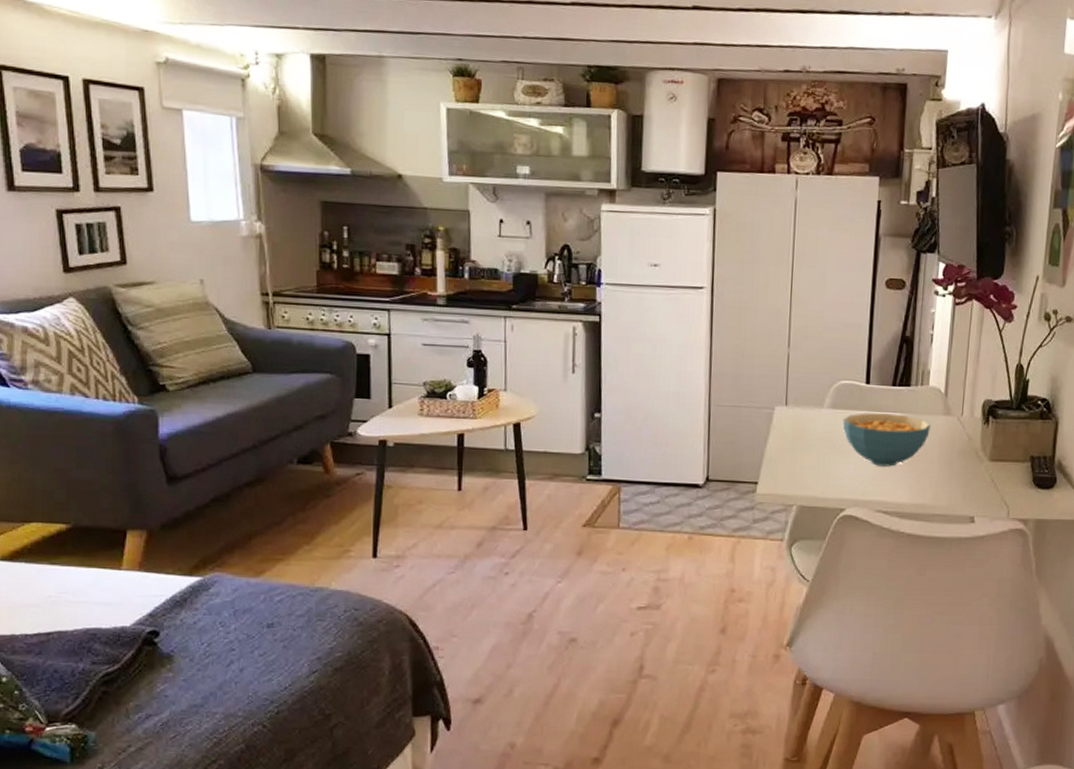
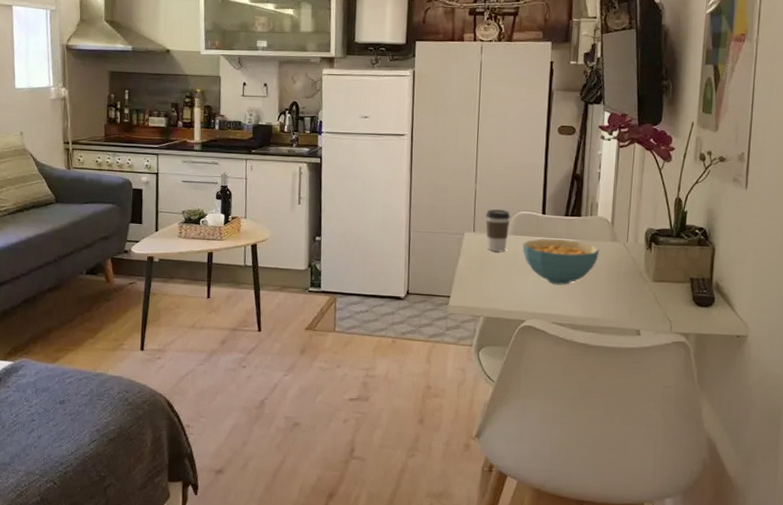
coffee cup: none [800,378,830,429] -> present [486,209,511,252]

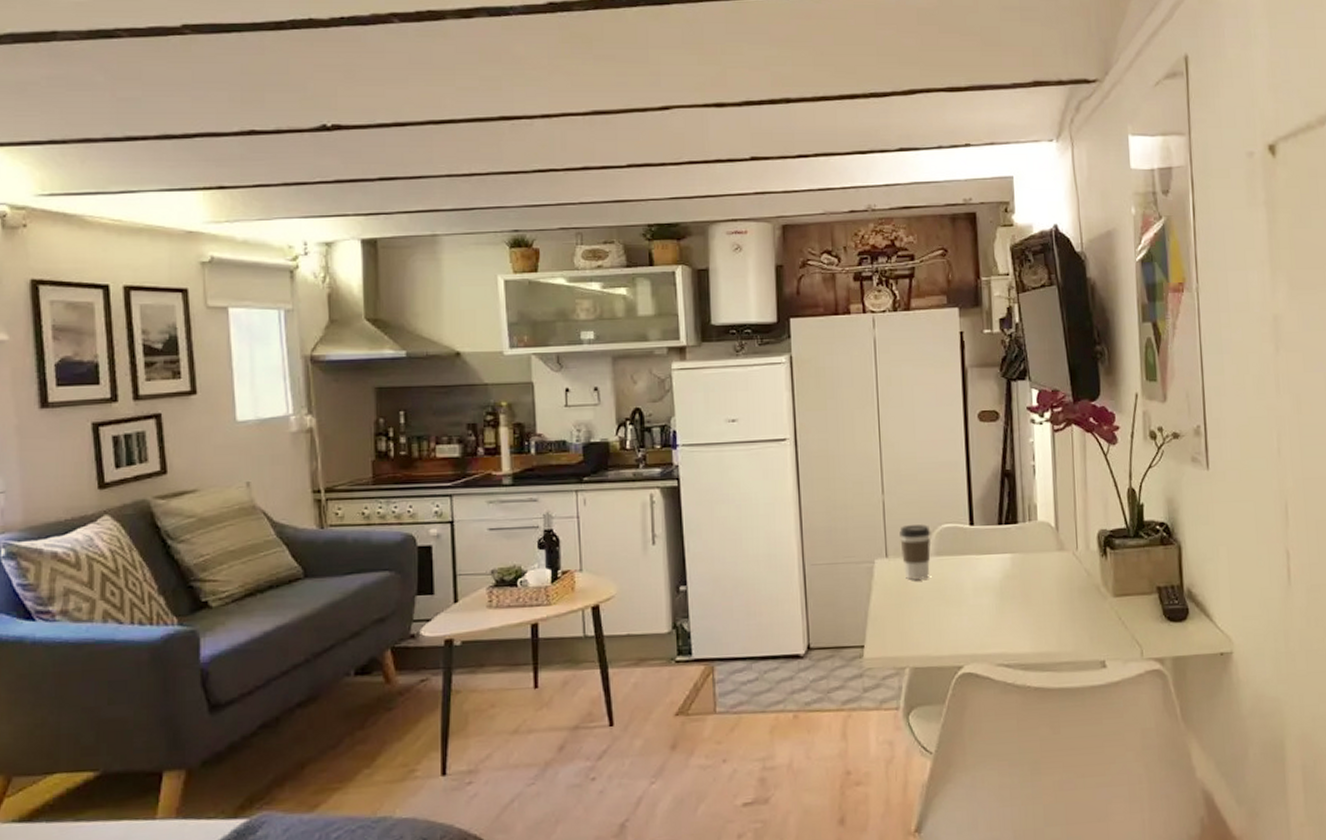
cereal bowl: present [522,239,599,285] -> none [949,554,1045,615]

